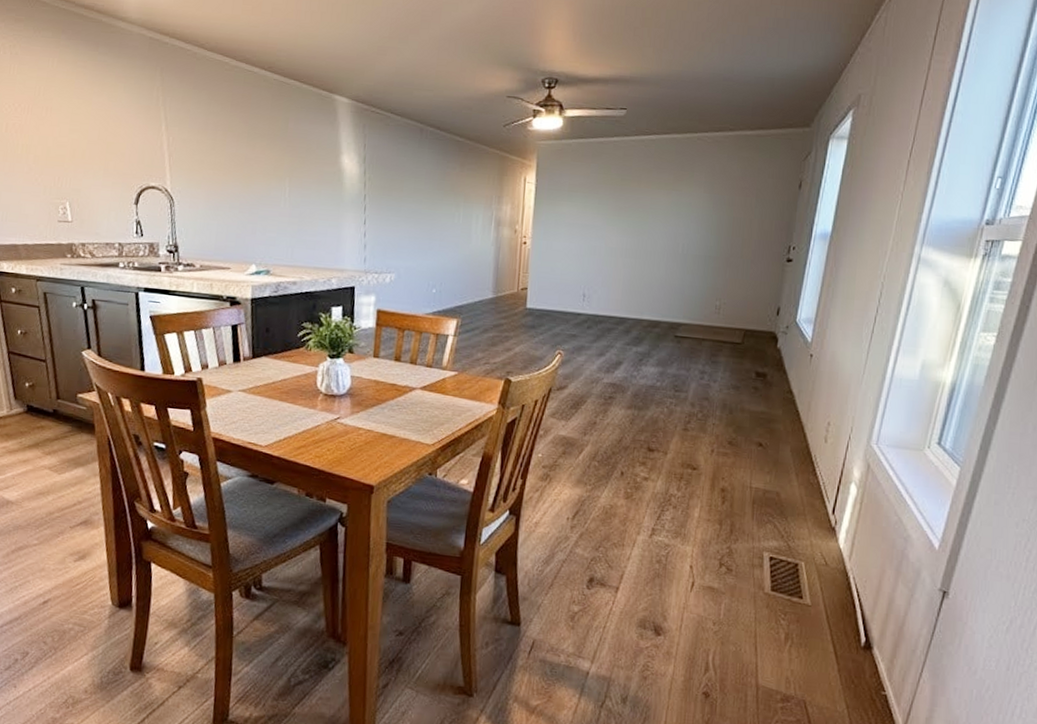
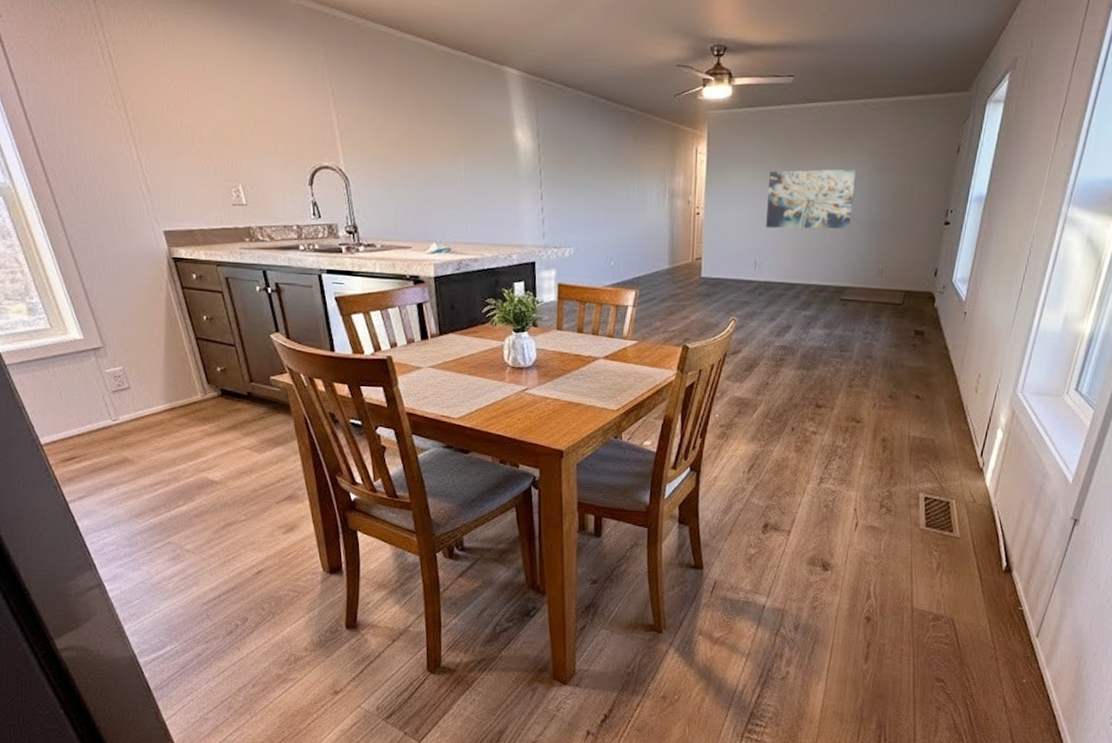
wall art: none [596,201,692,264] -> present [766,168,857,229]

